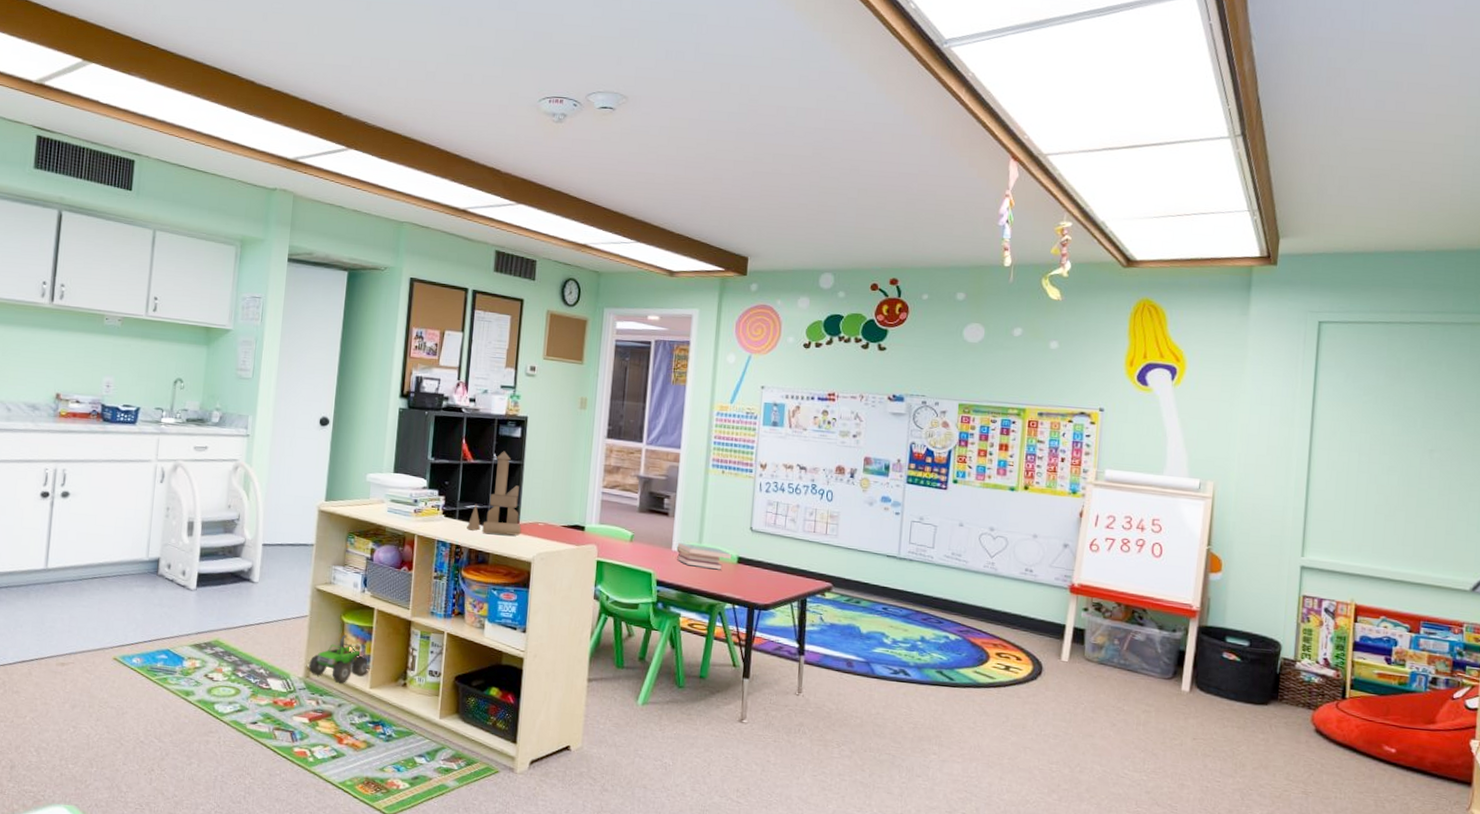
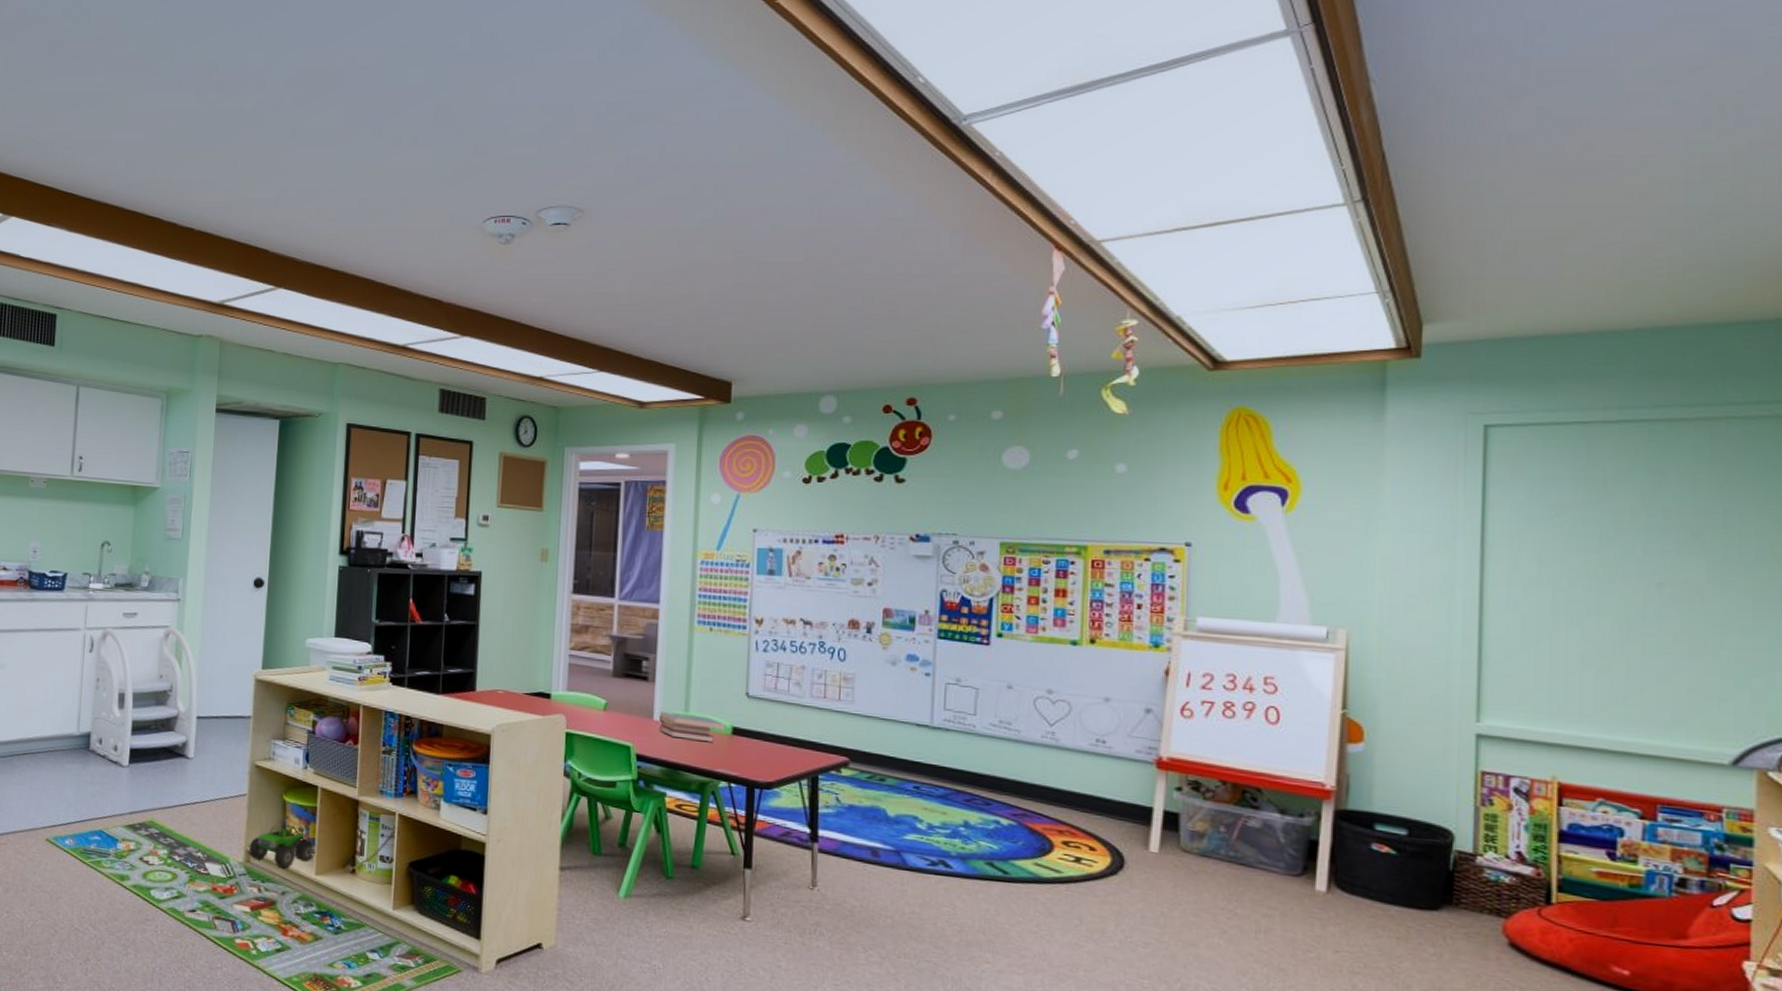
toy blocks: present [467,451,522,536] -> none [417,610,479,705]

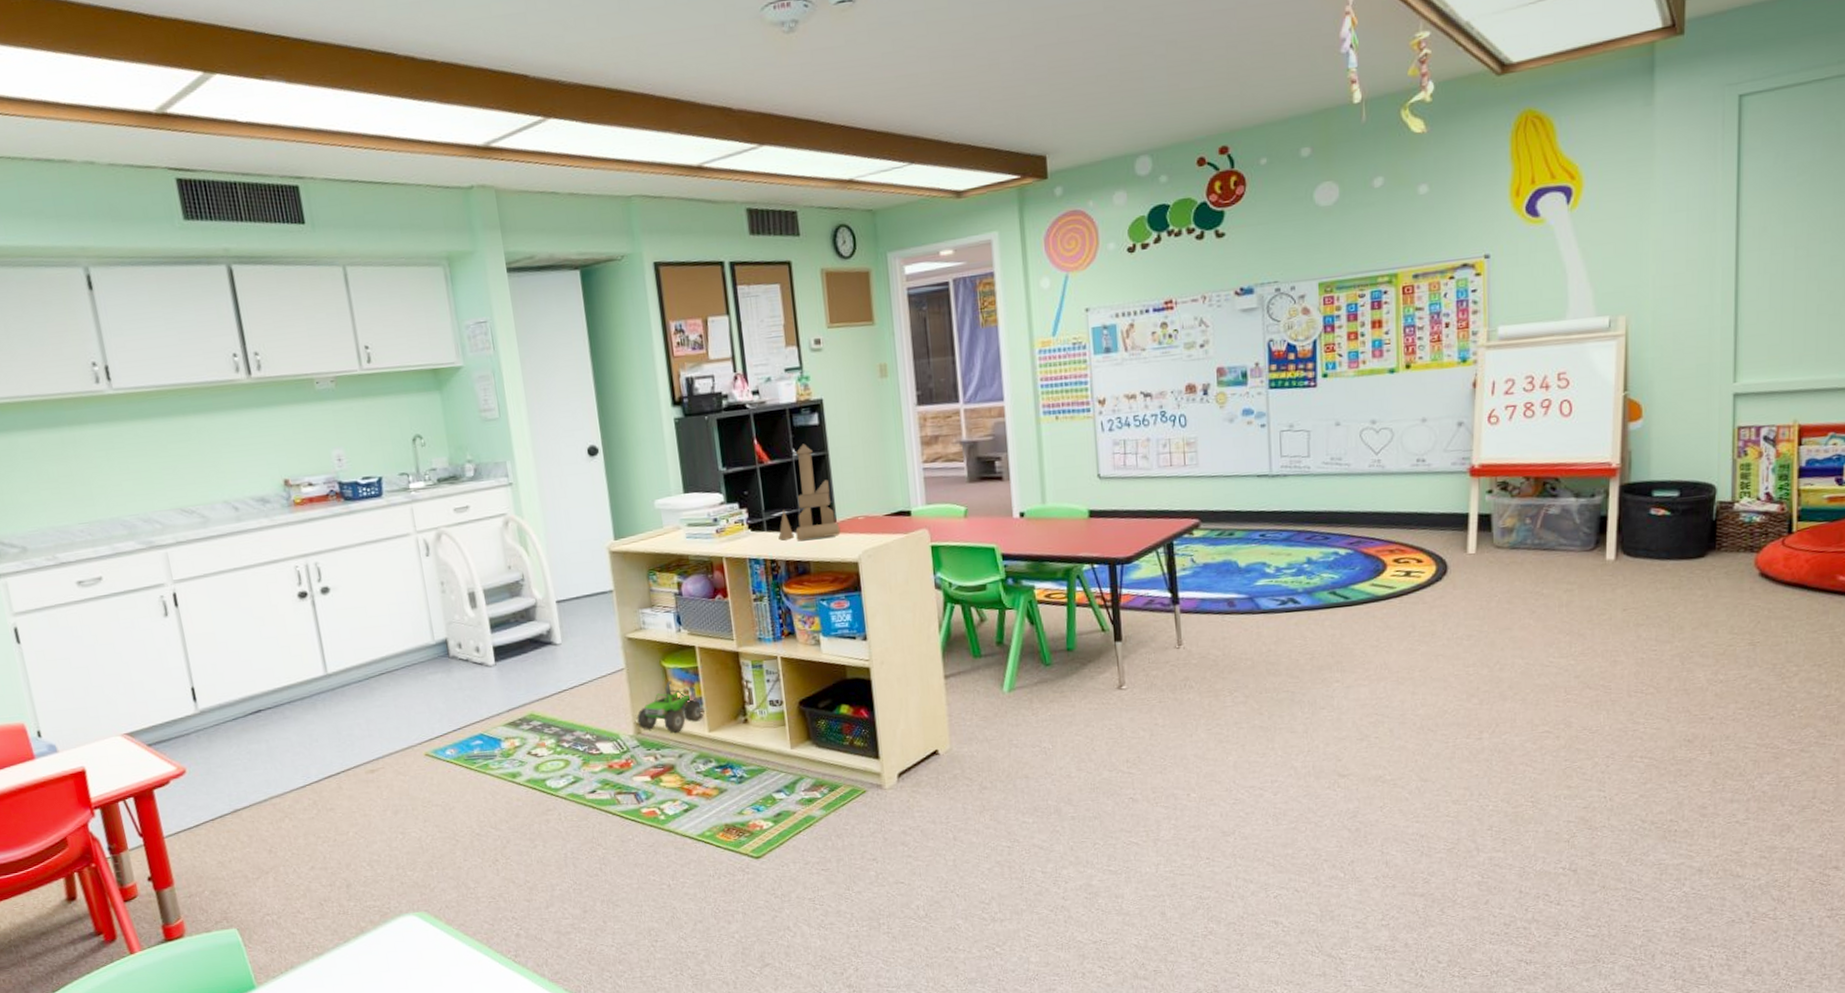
toy blocks: none [417,610,479,705] -> present [778,443,841,541]
books: present [659,711,725,743] -> none [1018,505,1082,532]

